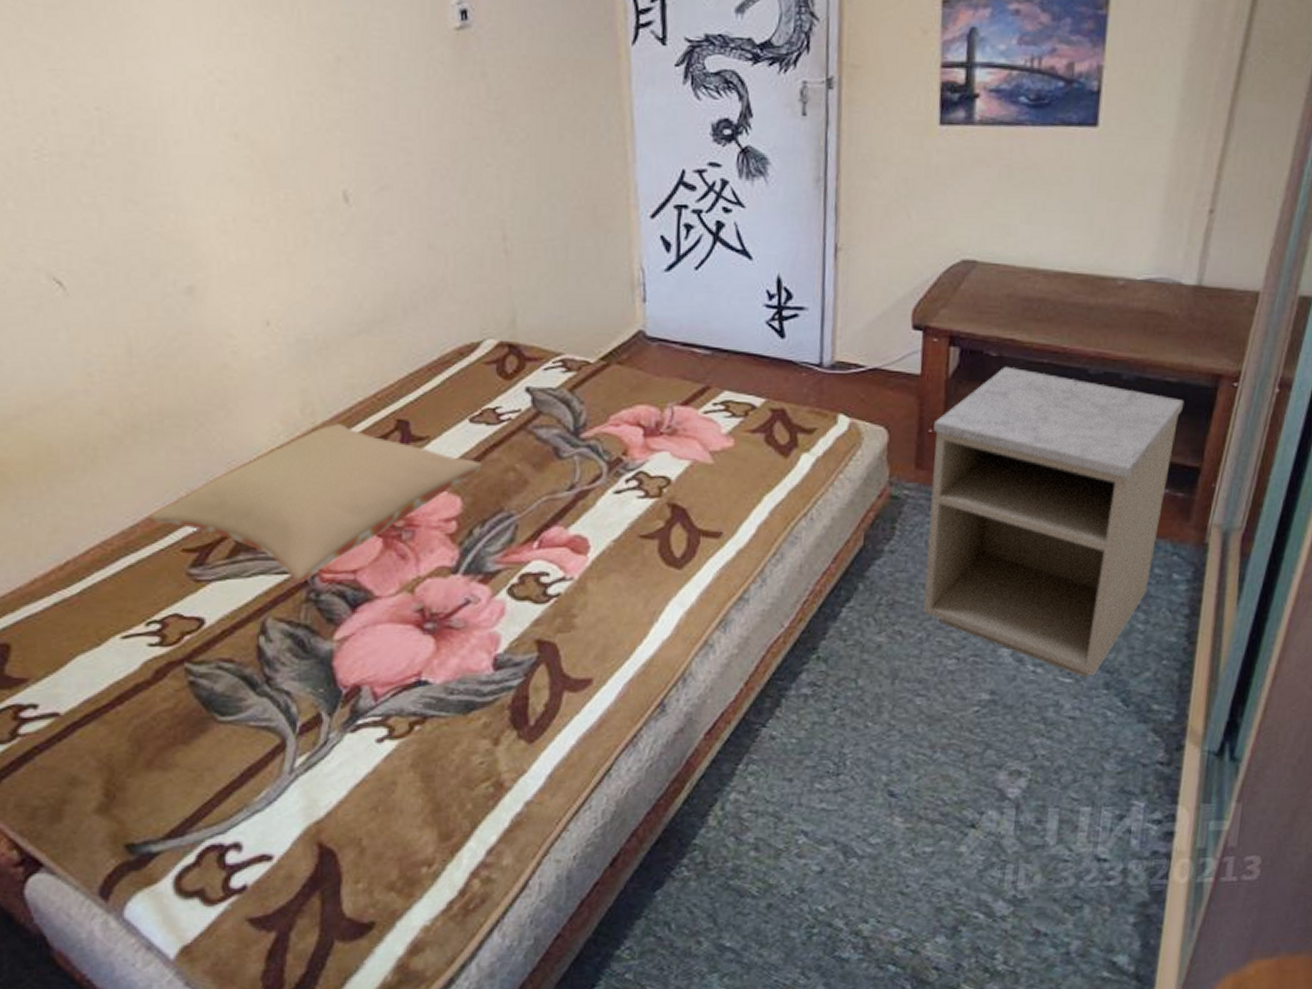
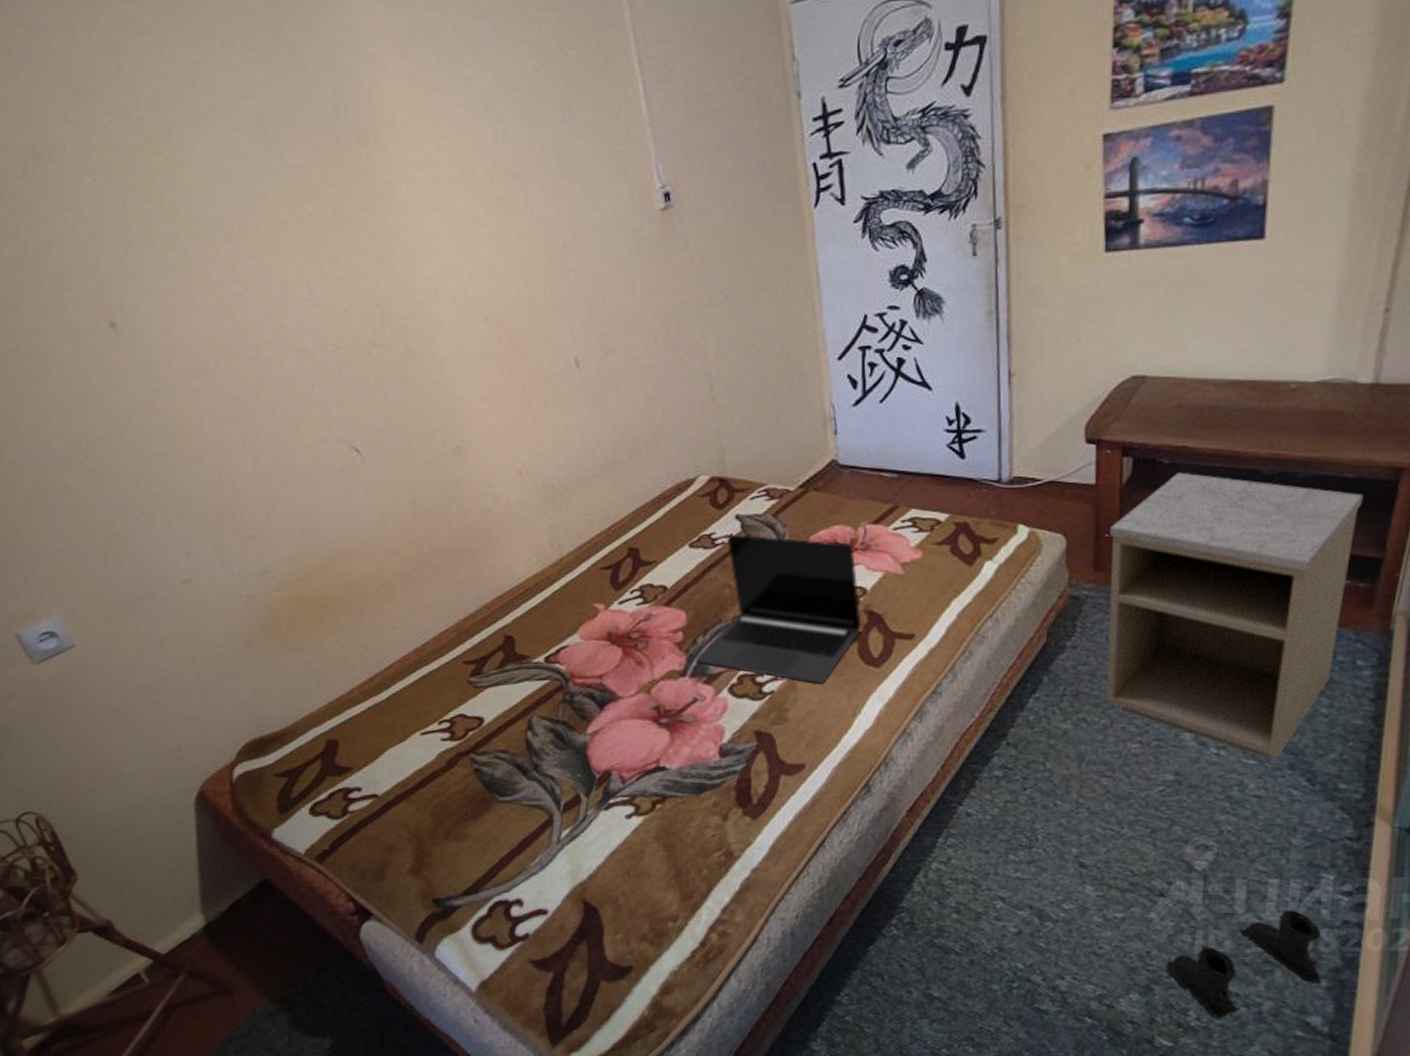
pillow: present [150,424,482,581] -> none [437,554,702,686]
laptop: none [470,409,664,586] -> present [696,533,862,684]
boots: none [974,840,1131,962] -> present [1165,910,1321,1019]

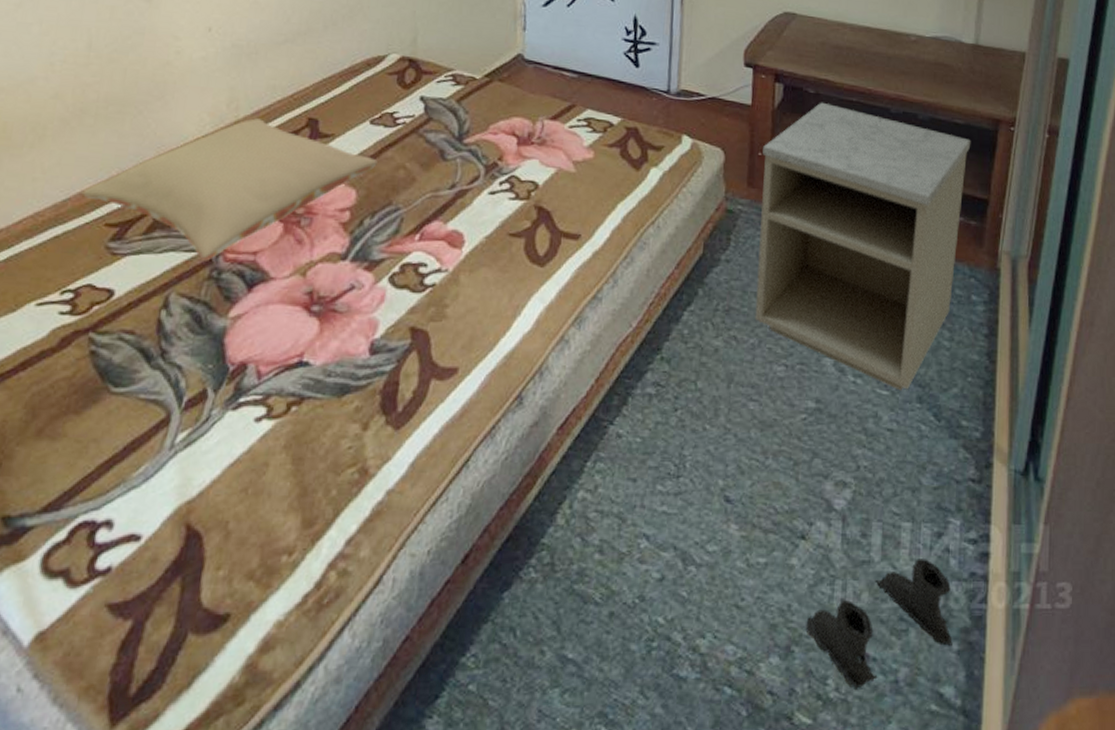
pillow: none [437,554,702,686] -> present [81,118,377,260]
laptop: present [696,533,862,684] -> none [359,115,531,280]

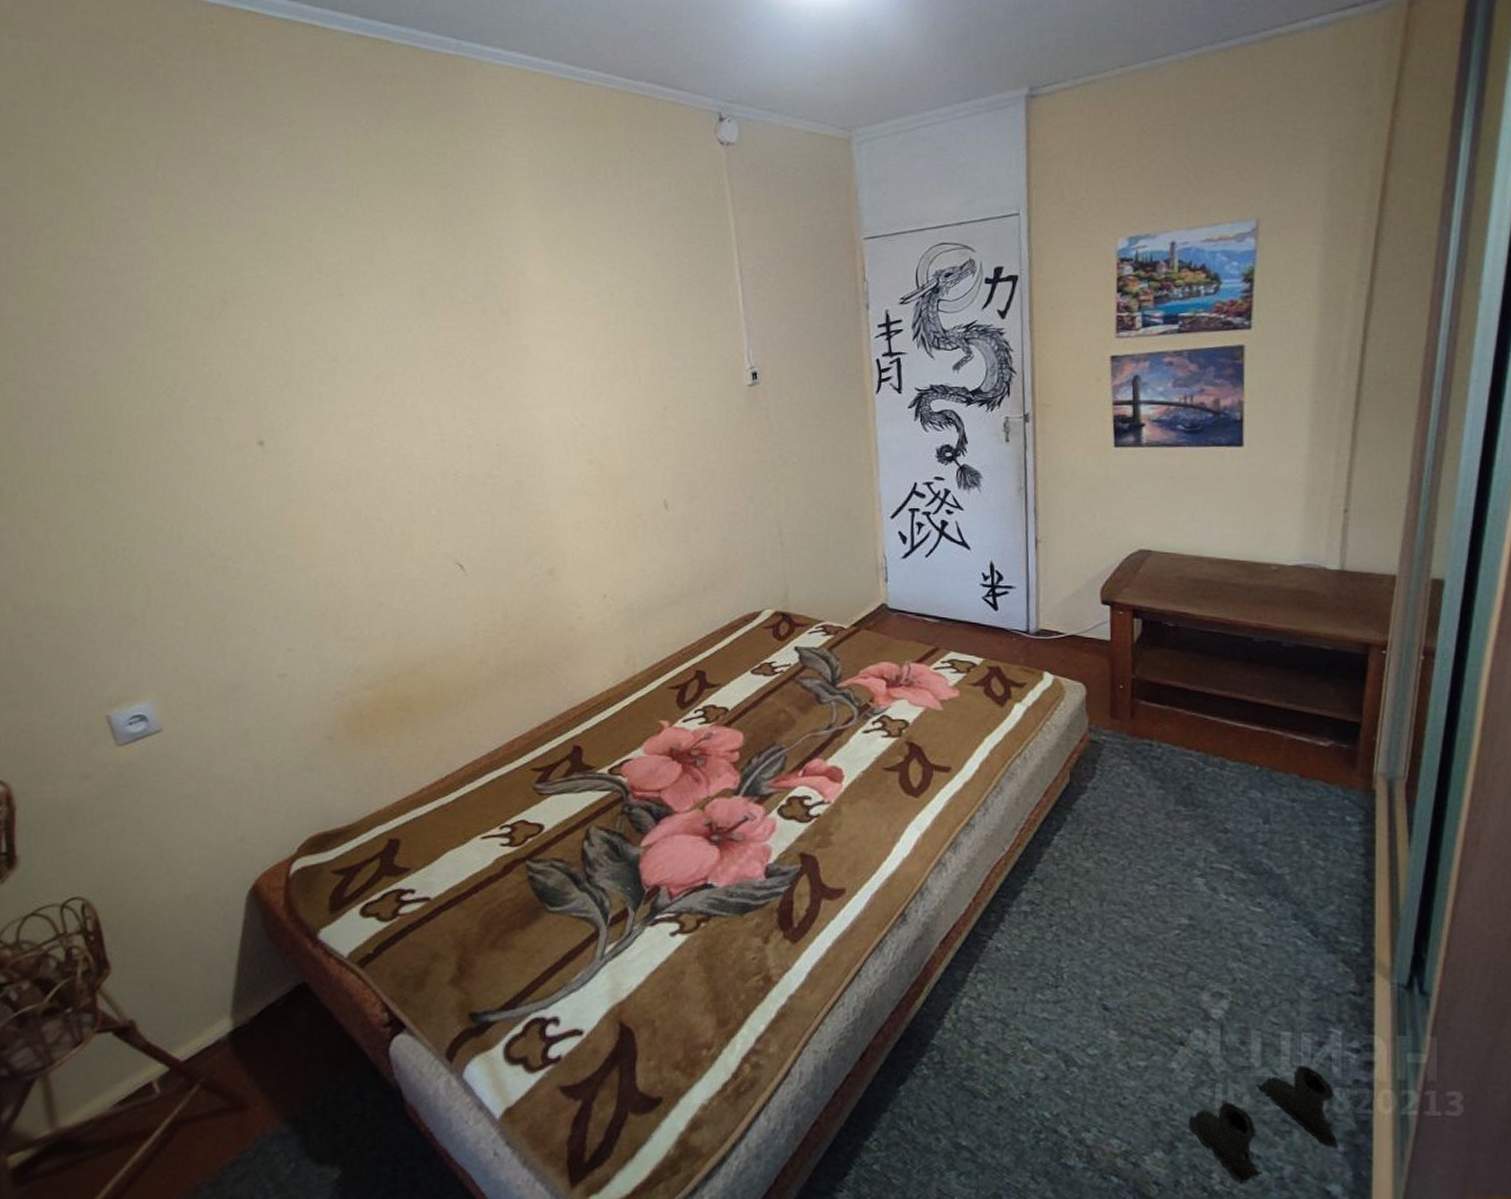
pillow: present [81,118,377,260] -> none [510,673,760,797]
nightstand: present [755,102,971,391] -> none [1124,634,1340,908]

